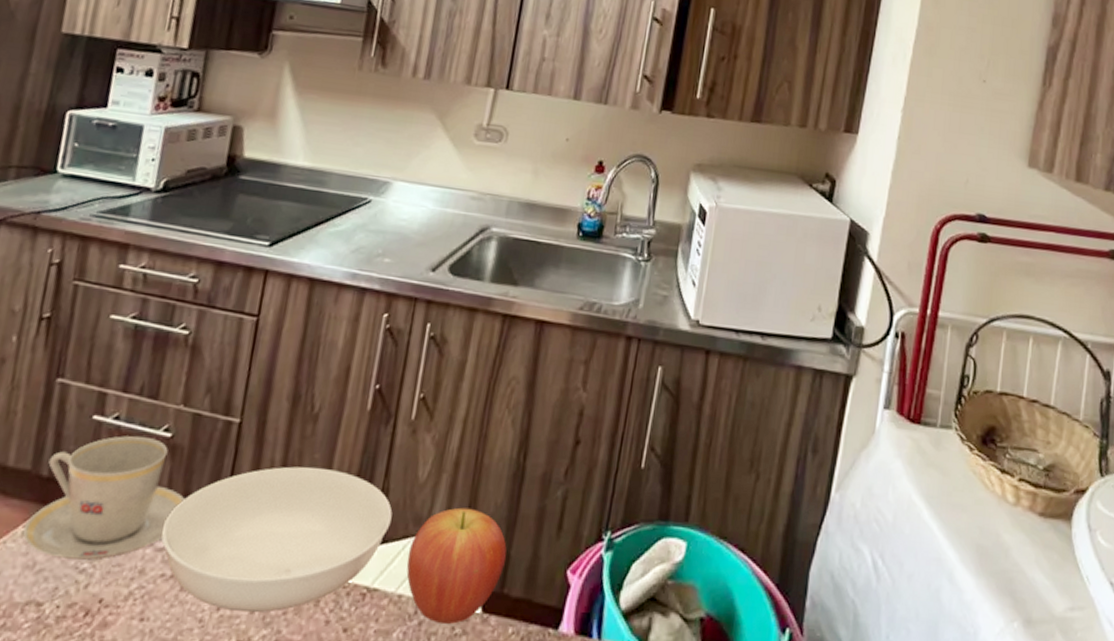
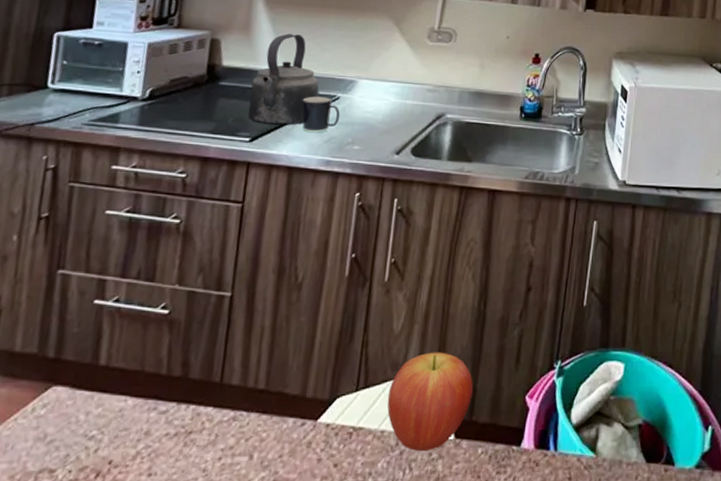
teacup: present [22,435,185,561] -> none [32,314,184,430]
bowl: present [160,466,393,613] -> none [163,328,372,460]
kettle: none [268,124,350,230] -> present [248,34,320,125]
mug: none [328,197,371,241] -> present [301,96,340,133]

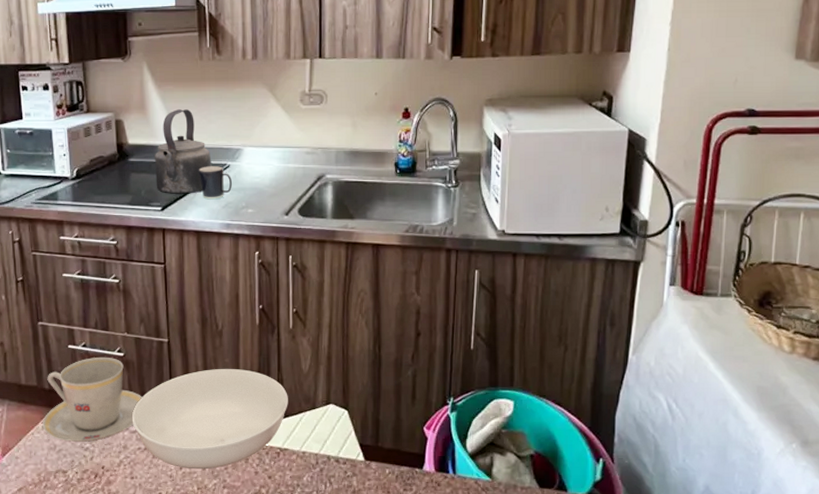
teacup: none [32,314,184,430] -> present [42,356,143,443]
bowl: none [163,328,372,460] -> present [131,368,288,470]
fruit: present [386,352,473,451] -> none [304,388,376,469]

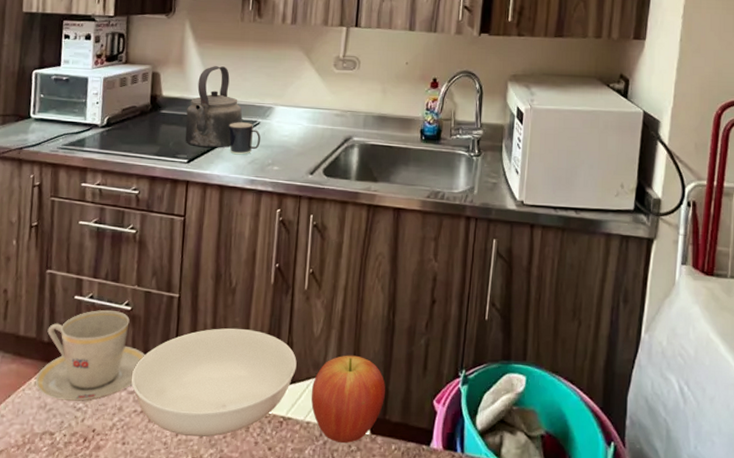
fruit: none [304,388,376,469] -> present [310,355,385,443]

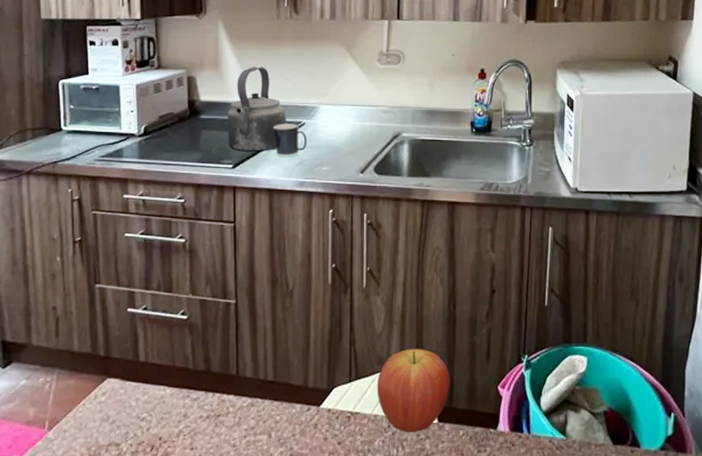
teacup: present [35,309,145,402] -> none [95,320,206,413]
bowl: present [131,328,297,437] -> none [193,329,360,438]

